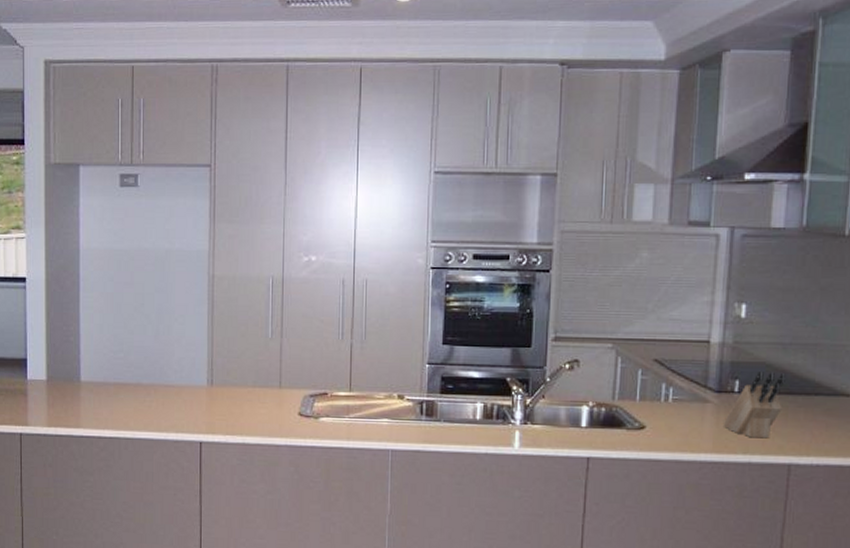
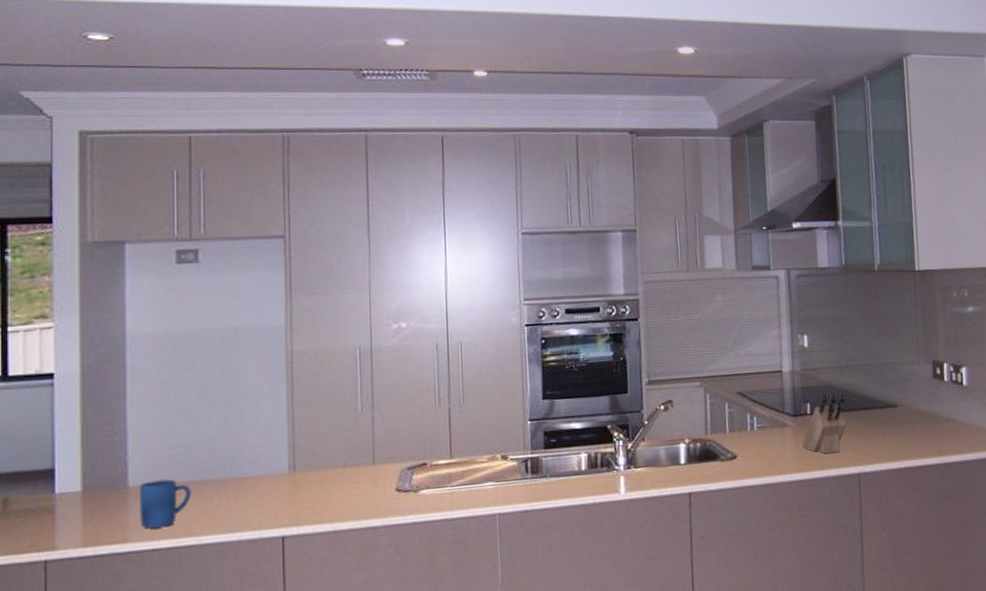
mug: none [89,379,128,419] -> present [140,479,191,529]

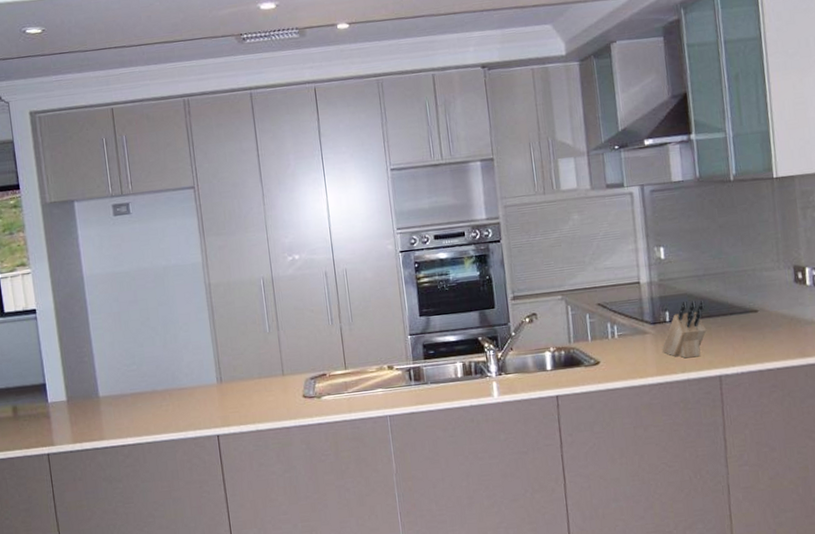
mug: present [140,479,191,529] -> none [107,390,146,430]

